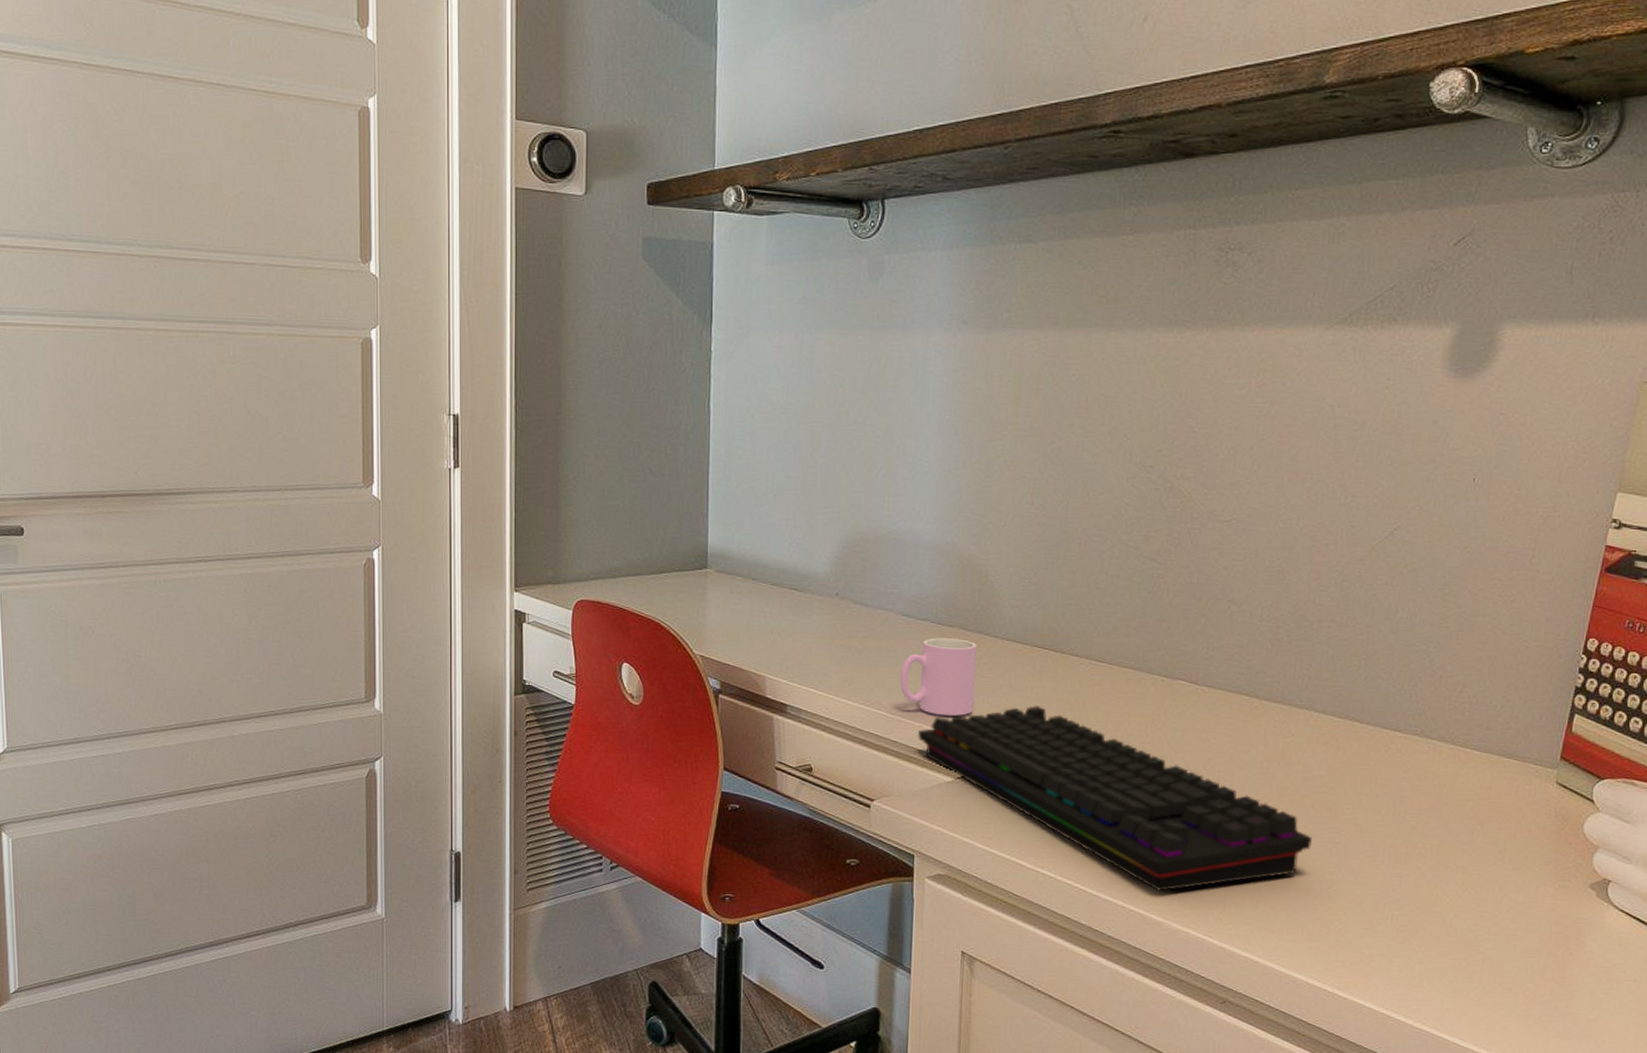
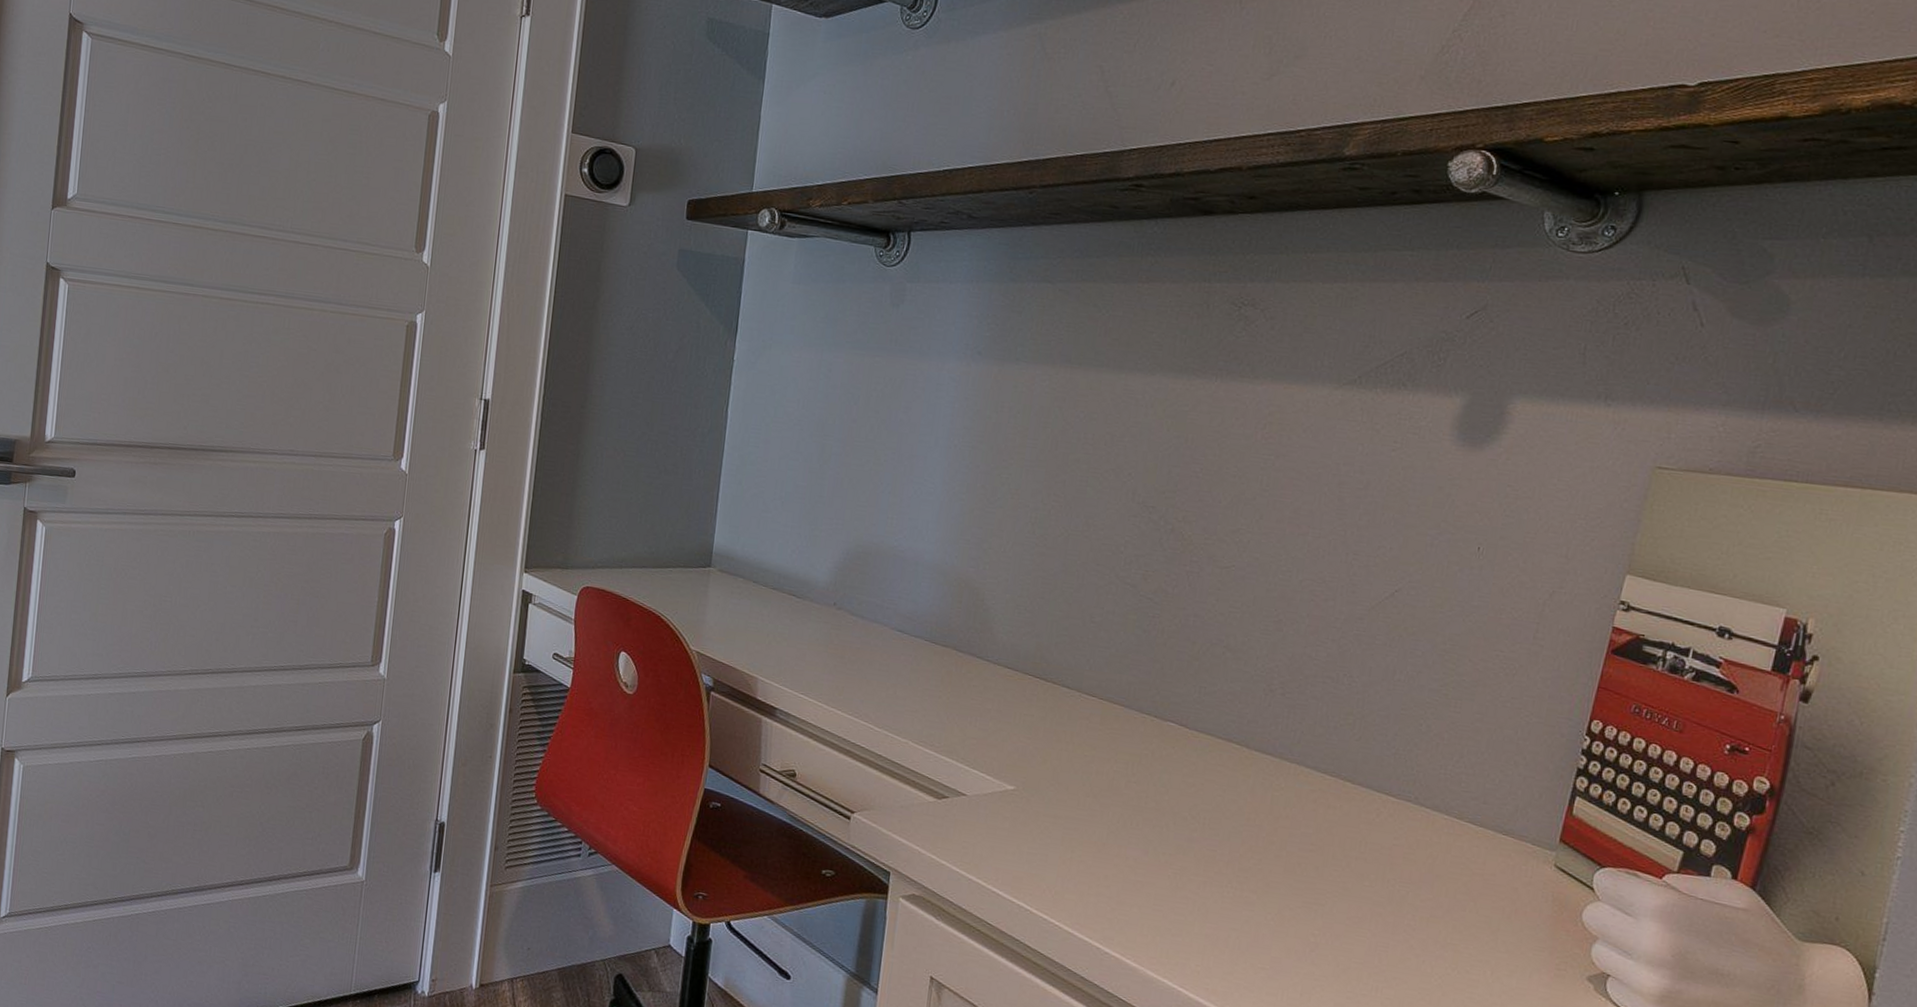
cup: present [900,638,977,716] -> none [889,656,969,736]
keyboard: present [917,705,1312,891] -> none [902,733,1297,937]

